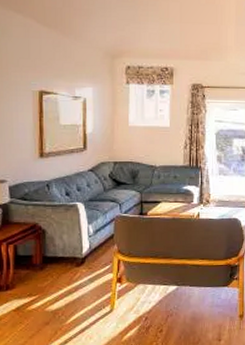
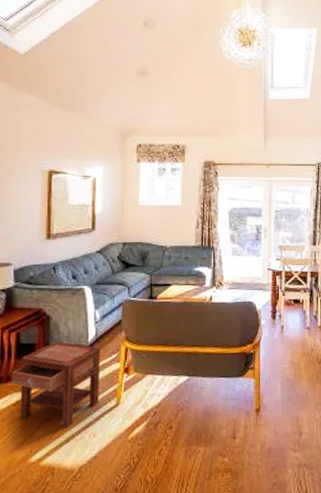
nightstand: none [11,253,95,331] -> present [12,341,101,427]

